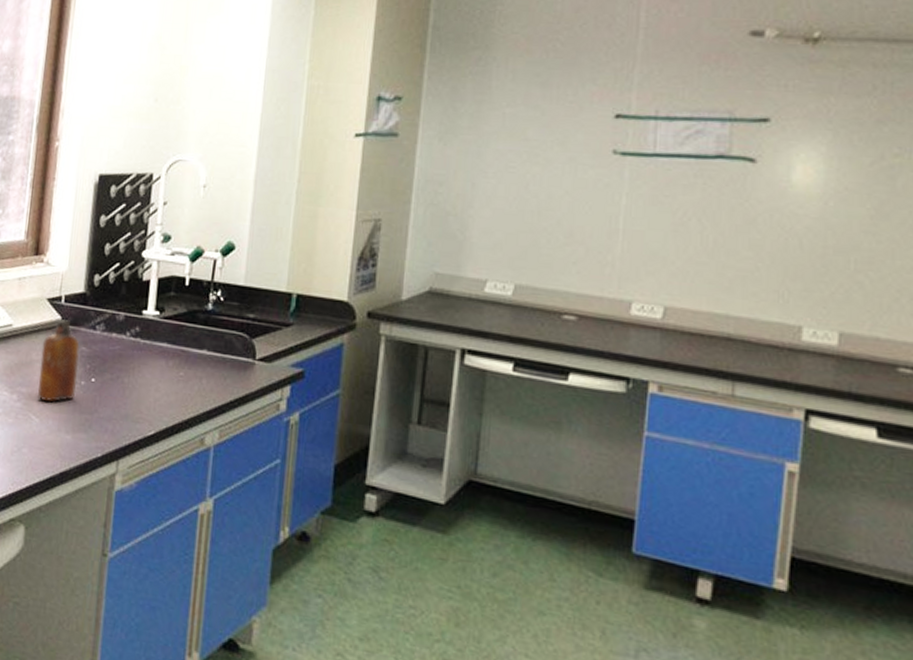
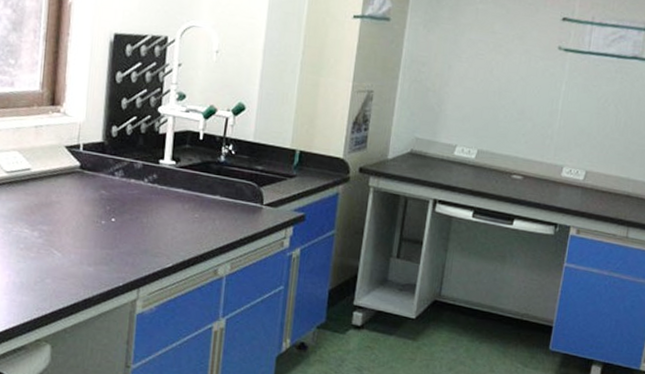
flask: present [38,318,80,403] -> none [59,164,99,239]

